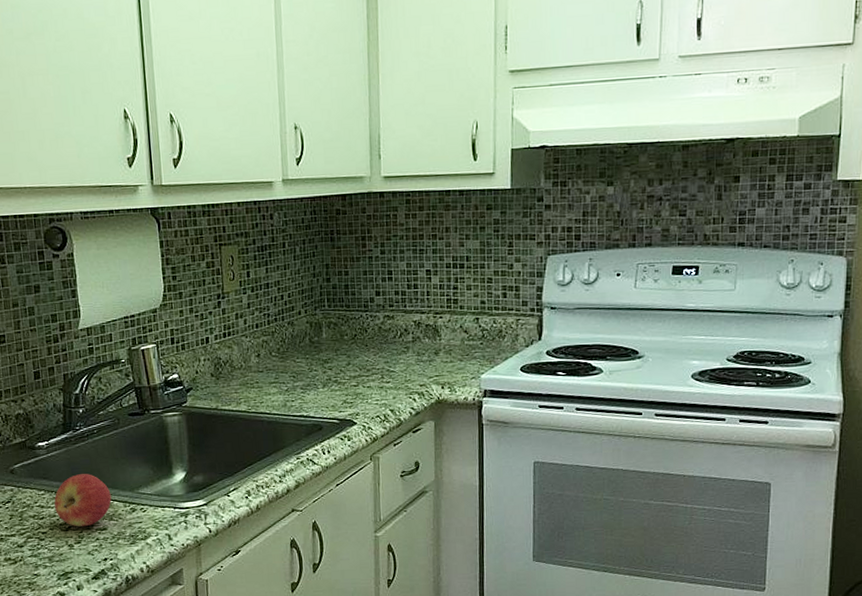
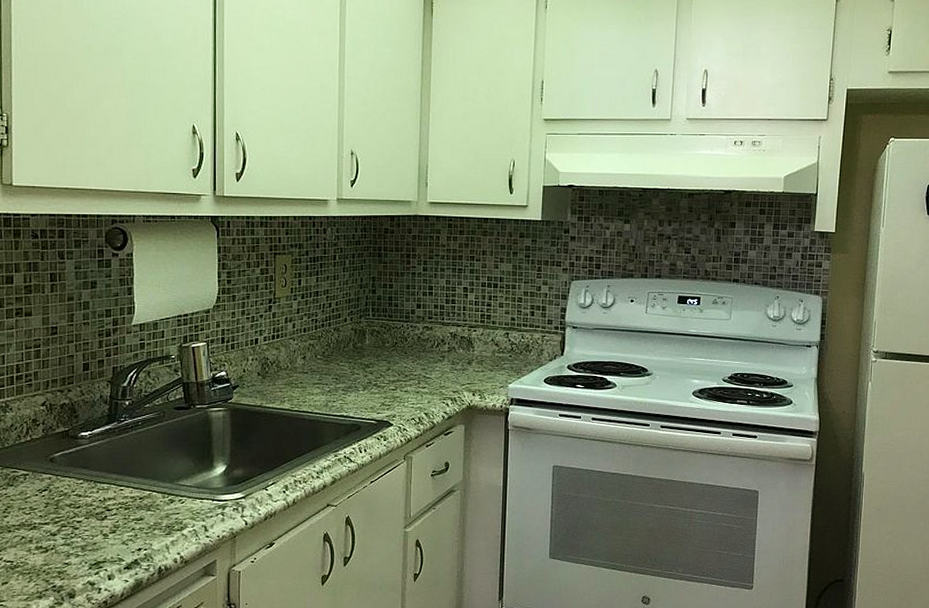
apple: present [54,474,112,527] -> none [92,464,151,517]

